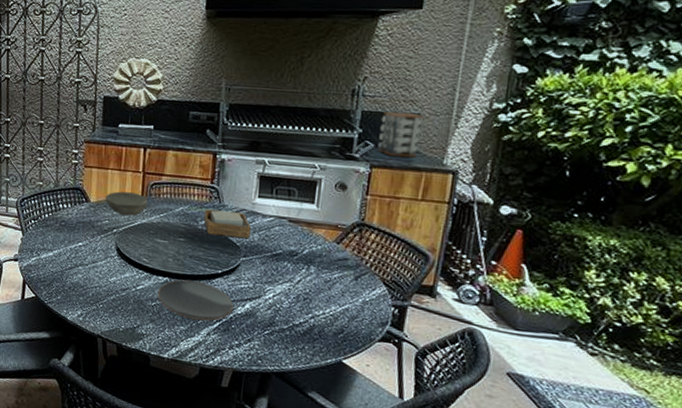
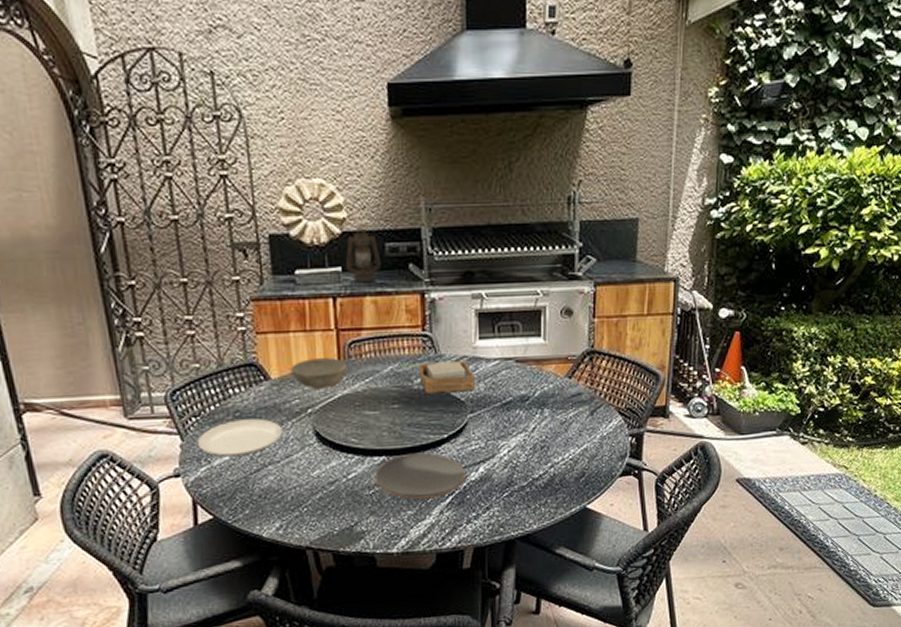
plate: none [32,227,93,255] -> present [197,418,282,458]
oil lamp: none [156,98,185,140] -> present [345,227,381,283]
spice rack: present [378,106,425,158] -> none [600,211,643,271]

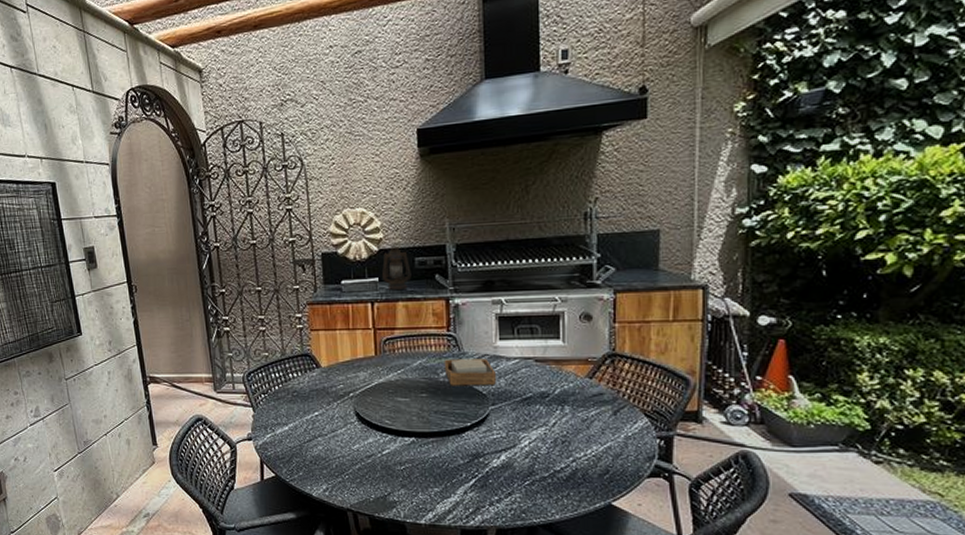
plate: present [197,418,282,458] -> none [265,398,330,428]
bowl: present [291,358,348,389] -> none [337,352,383,377]
plate: present [374,453,465,500] -> none [405,438,488,479]

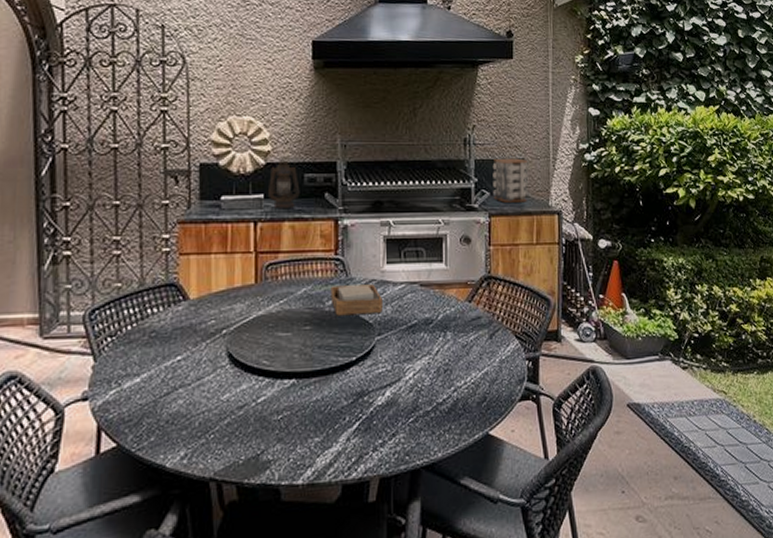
spice rack: none [619,223,665,279] -> present [492,152,529,204]

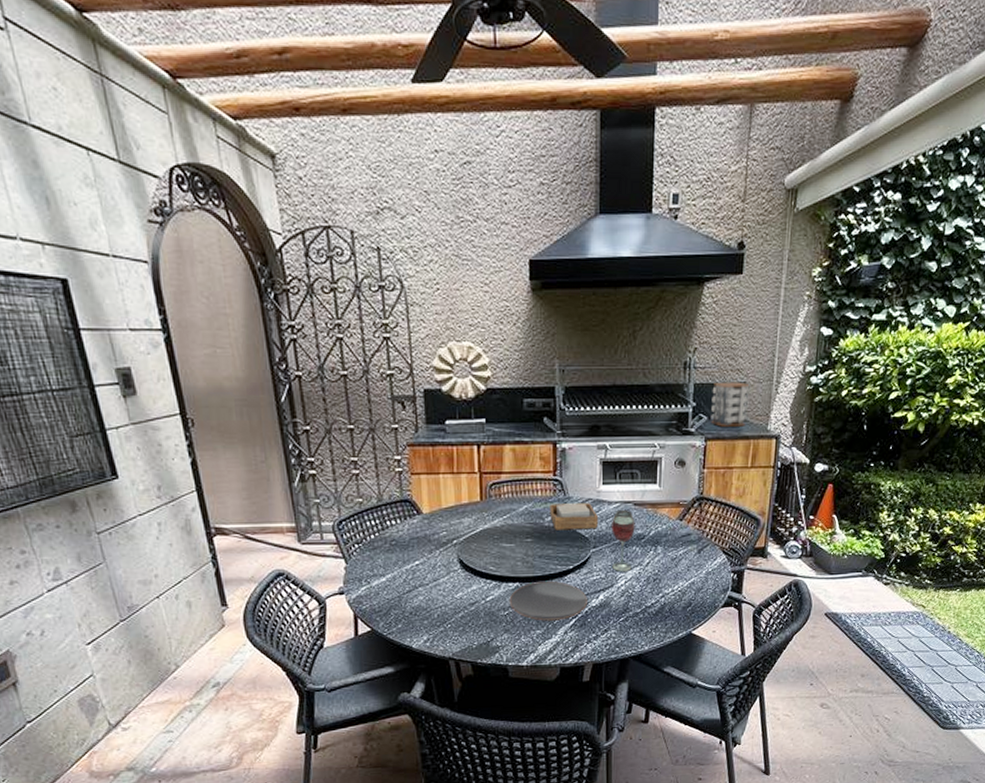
oil lamp: present [267,160,300,210] -> none [488,385,520,433]
plate: none [283,376,372,426] -> present [509,581,587,621]
wineglass: none [397,291,423,362] -> present [612,509,635,571]

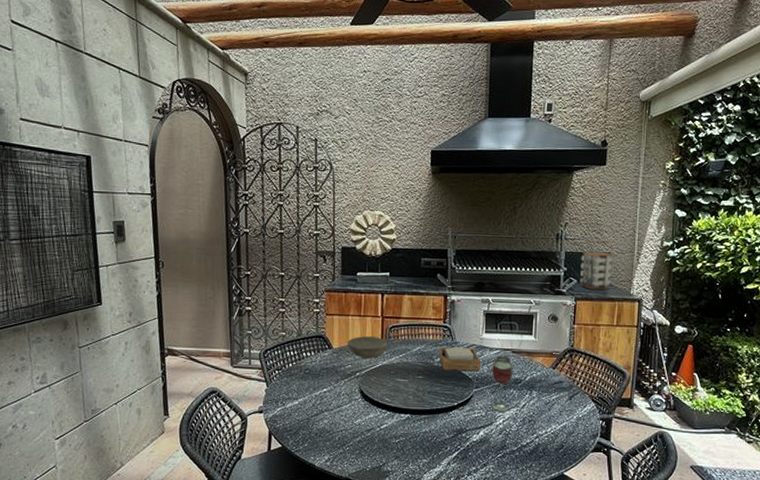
bowl: none [440,497,489,523] -> present [347,336,388,359]
plate: present [509,581,587,621] -> none [400,415,469,452]

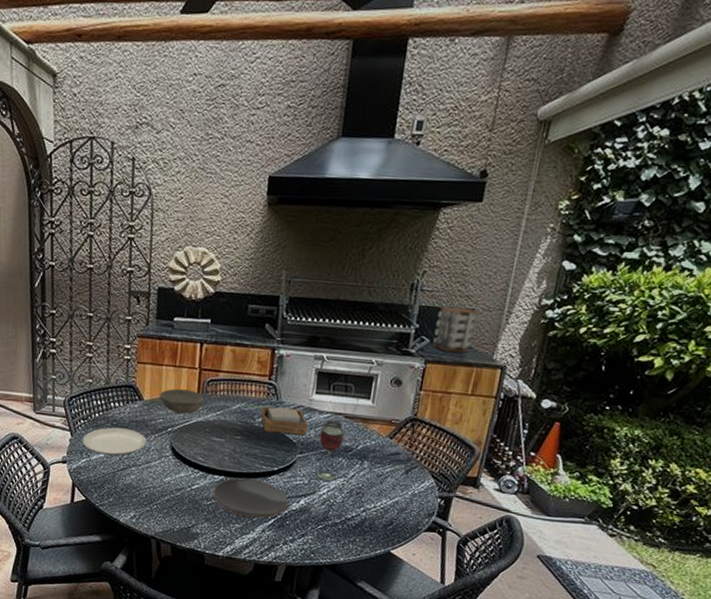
plate: none [277,375,337,403] -> present [82,427,147,456]
plate: none [400,415,469,452] -> present [213,478,288,519]

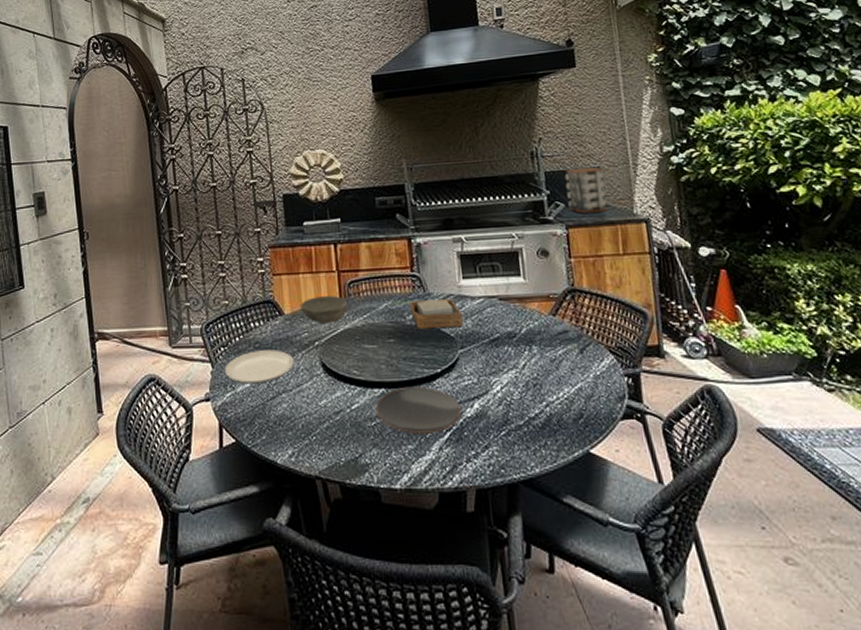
wineglass: present [316,420,344,481] -> none [477,305,507,375]

